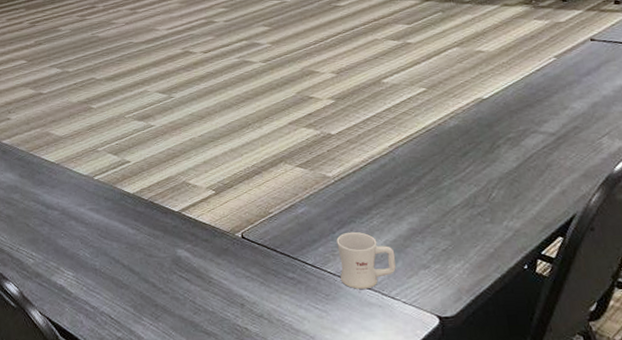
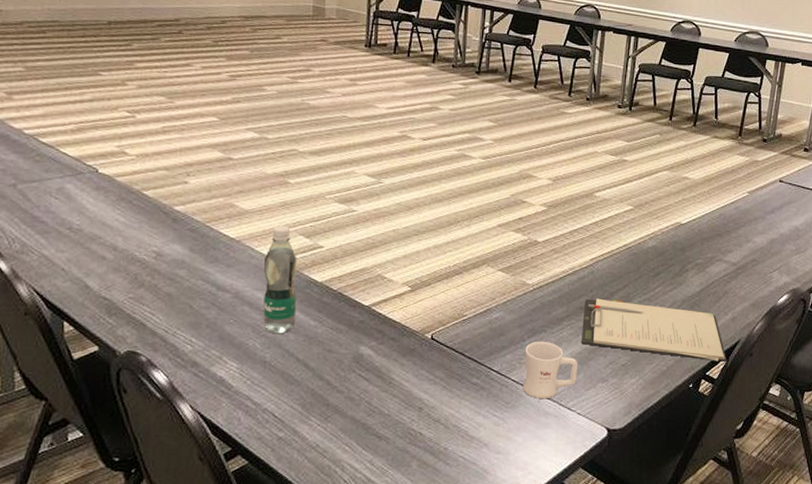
bottle: none [82,146,117,244] -> present [263,226,297,334]
clipboard: none [391,184,564,240] -> present [582,298,727,363]

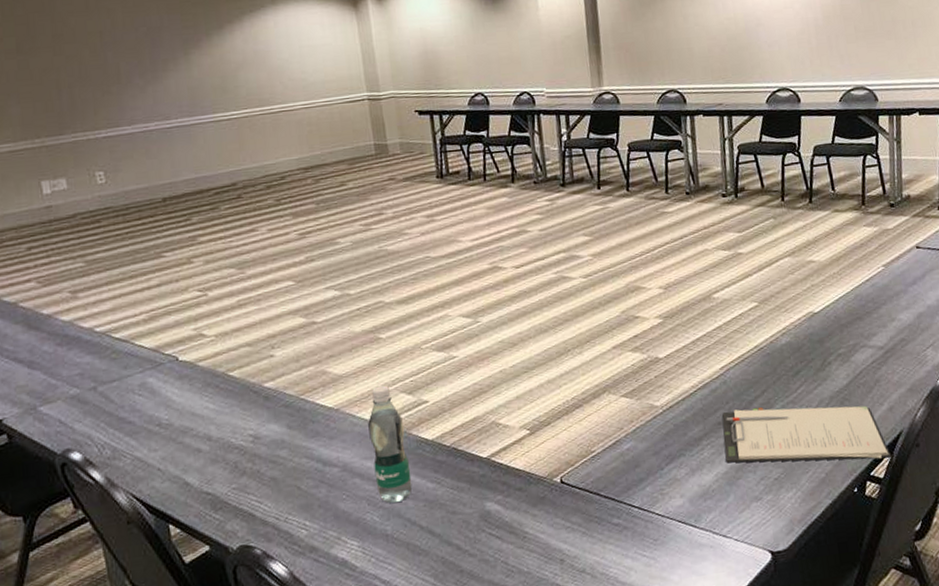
mug: present [522,341,578,399] -> none [665,466,728,530]

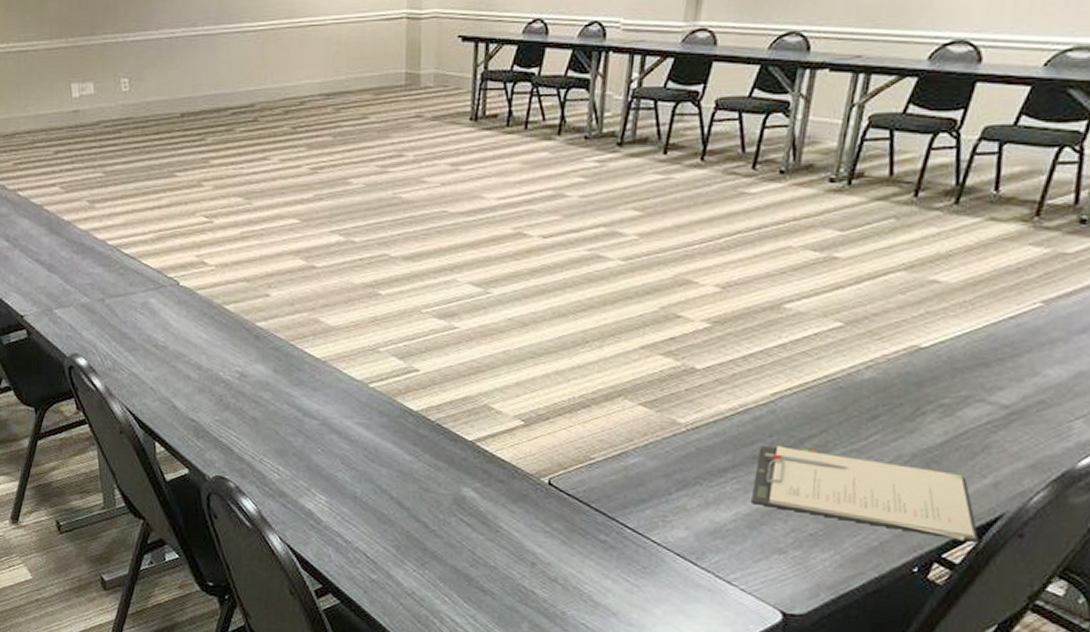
bottle: present [368,385,413,504] -> none [352,345,390,468]

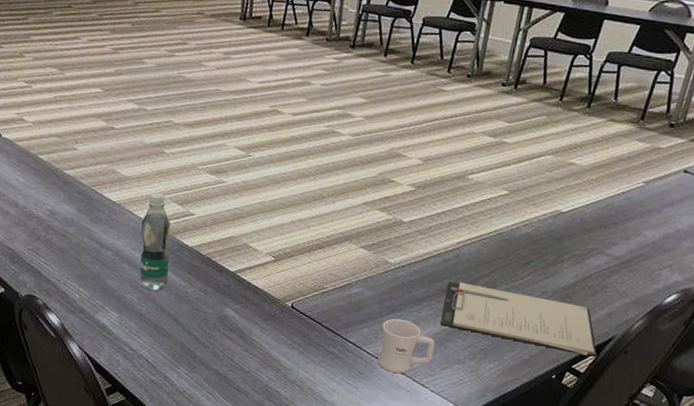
bottle: none [352,345,390,468] -> present [139,192,171,291]
mug: none [665,495,746,568] -> present [377,318,436,374]

